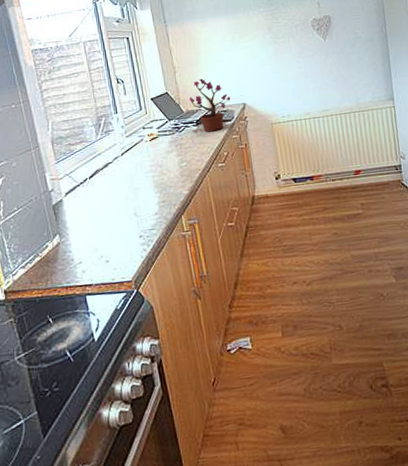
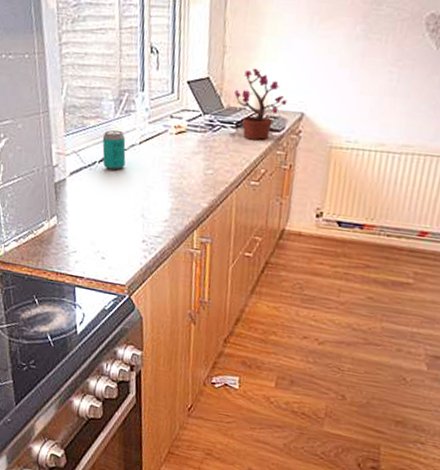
beverage can: none [89,148,112,183] -> present [102,130,126,171]

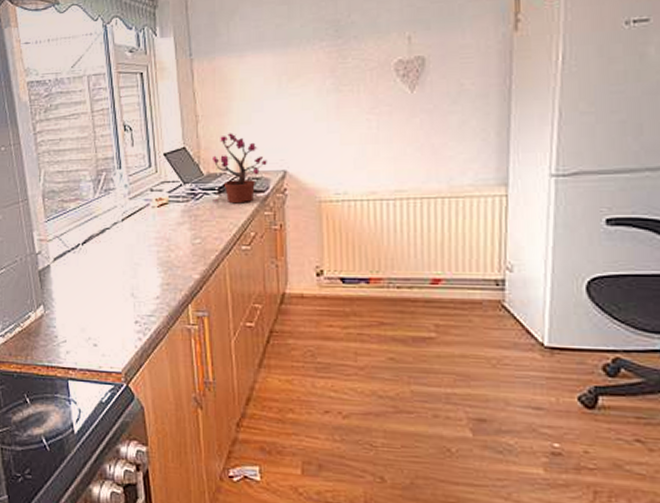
beverage can: present [102,130,126,171] -> none [83,209,109,251]

